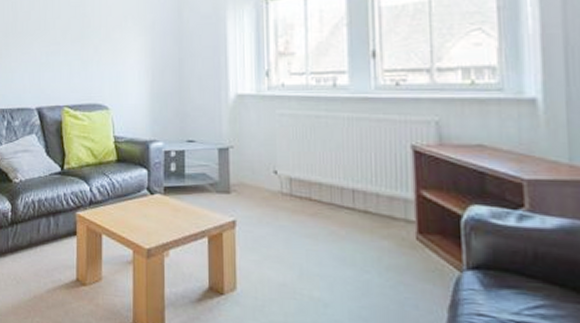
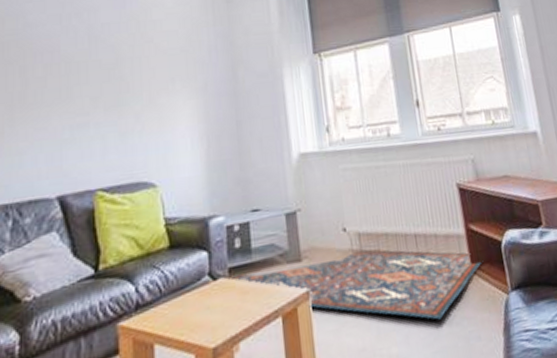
rug: none [163,194,434,278] -> present [228,250,484,320]

